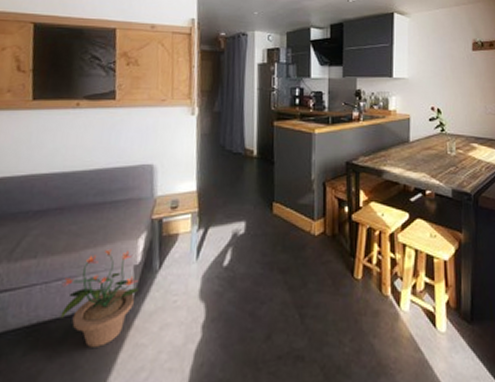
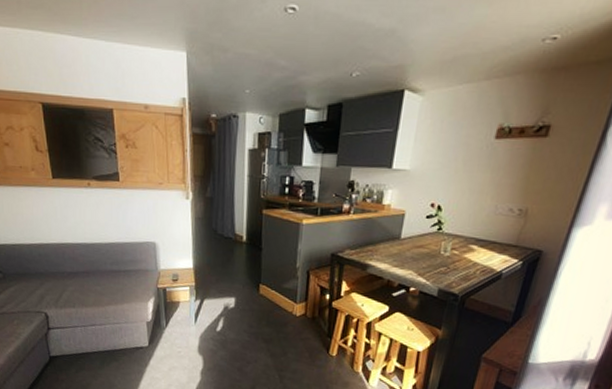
potted plant: present [60,249,140,347] -> none [96,307,152,375]

